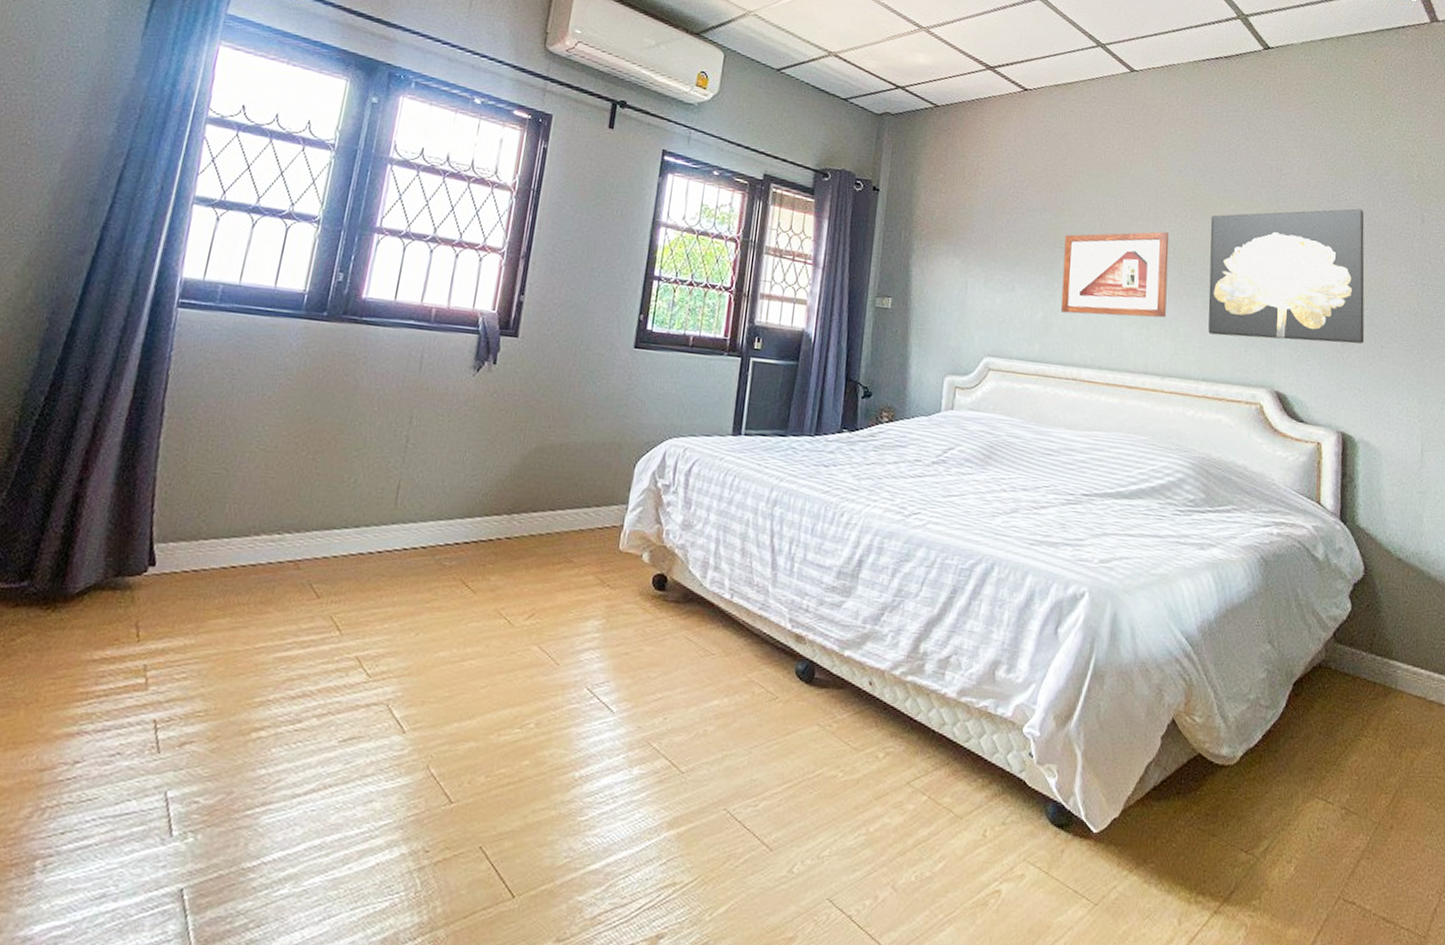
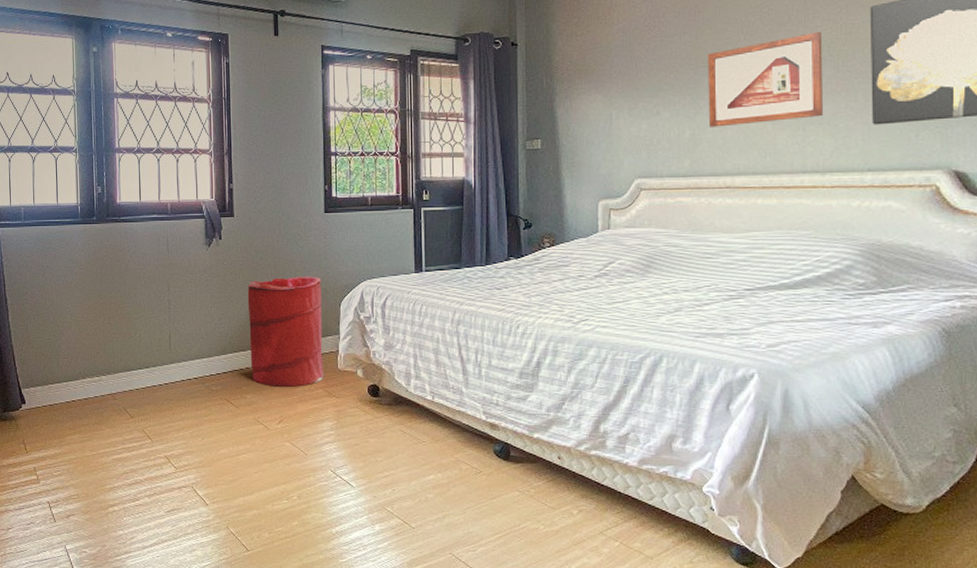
laundry hamper: none [503,422,616,570] -> present [247,276,324,387]

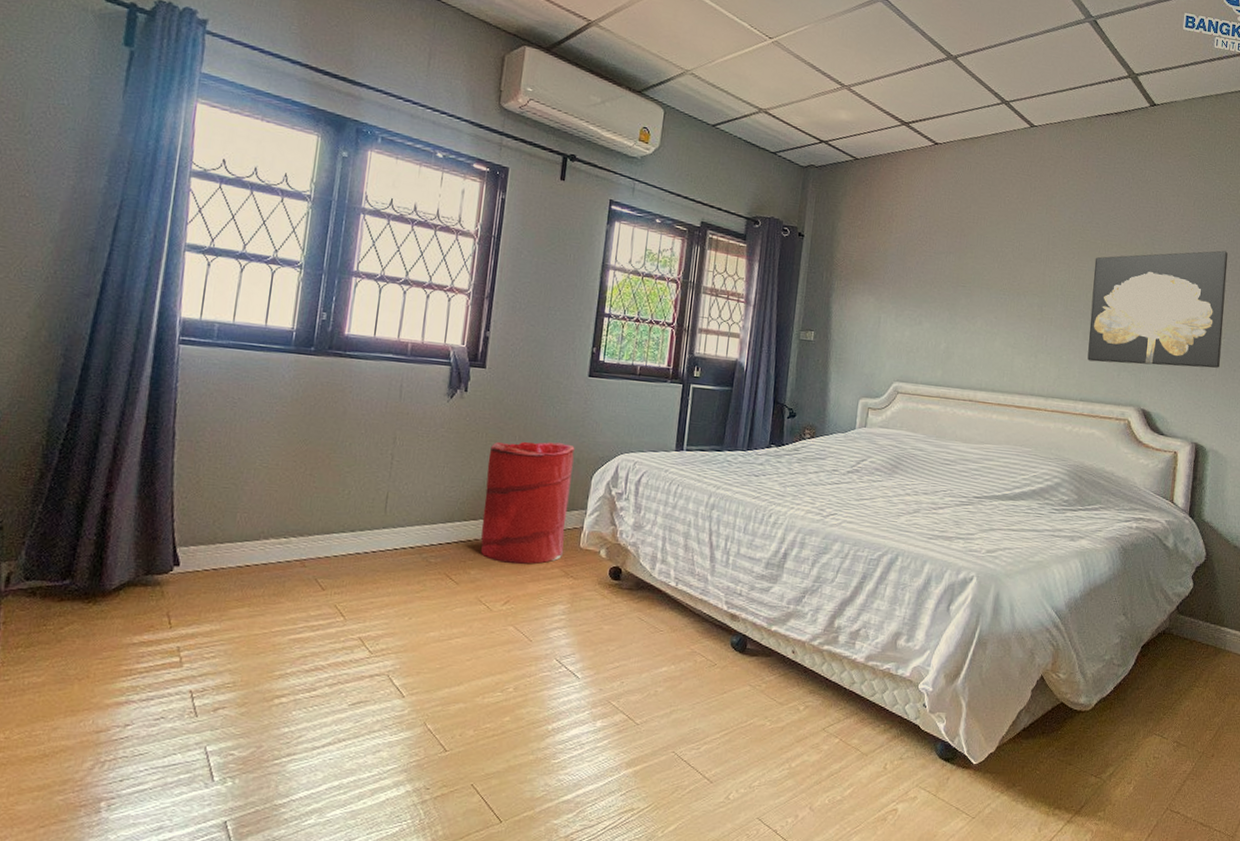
picture frame: present [708,31,823,127] -> none [961,271,1058,347]

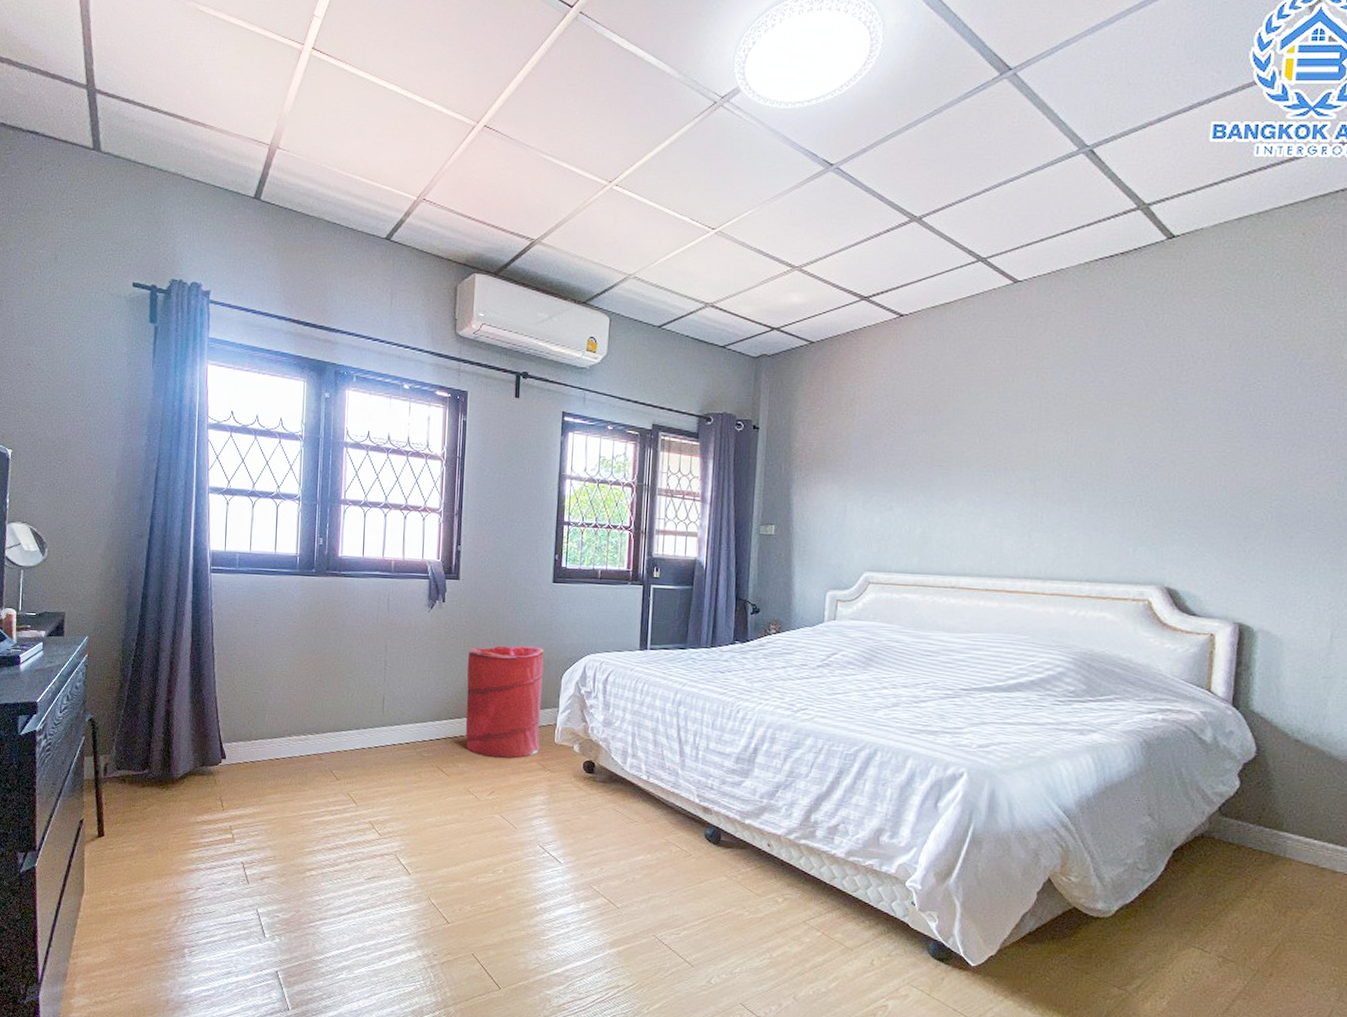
wall art: present [1087,250,1228,368] -> none [1094,397,1279,538]

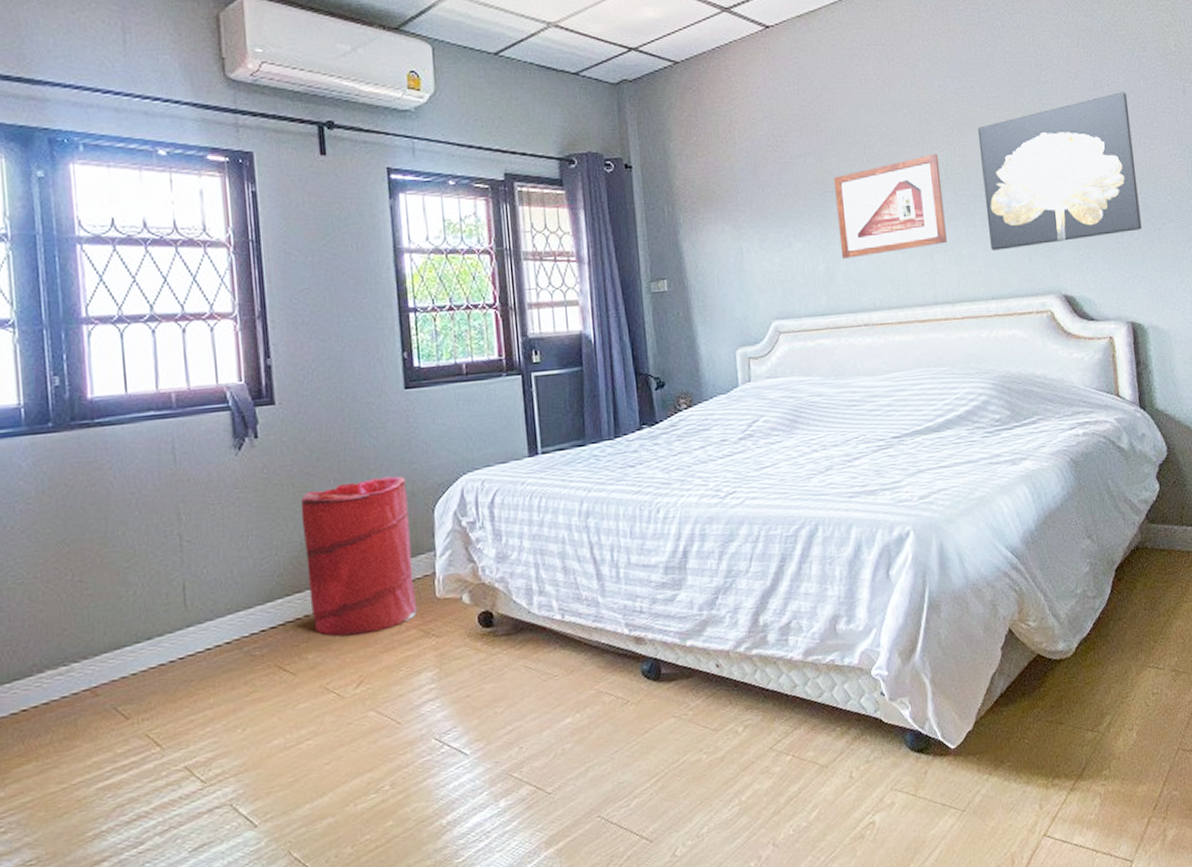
picture frame: none [939,440,1054,527] -> present [834,153,947,259]
wall art: none [1094,397,1279,538] -> present [977,92,1142,251]

